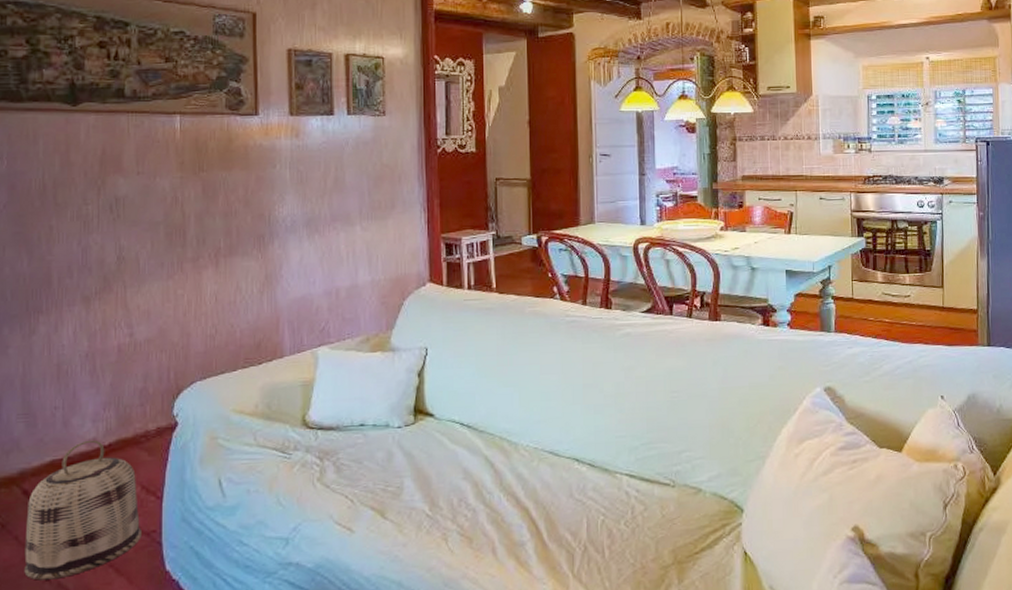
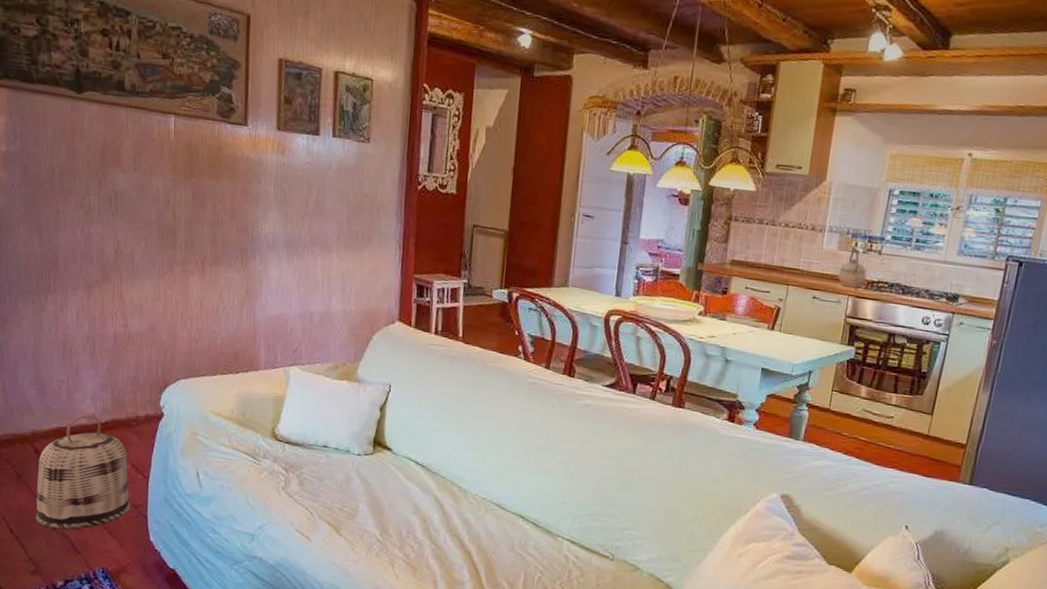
kettle: none [837,149,863,185] -> present [837,247,868,288]

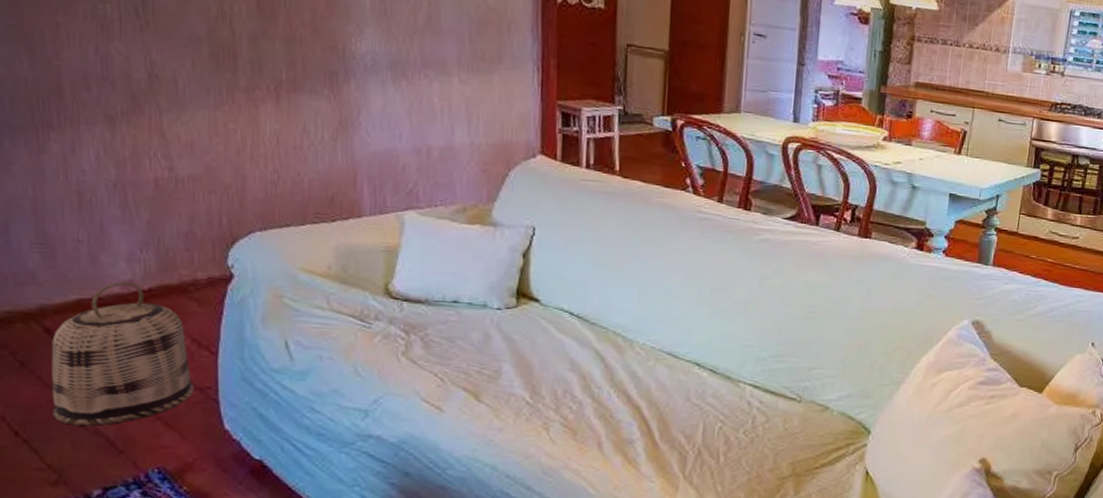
kettle: present [837,247,868,288] -> none [1022,68,1051,110]

